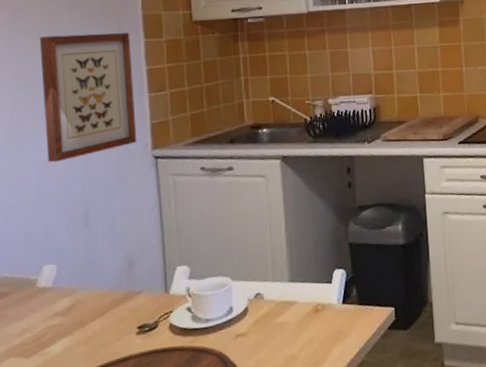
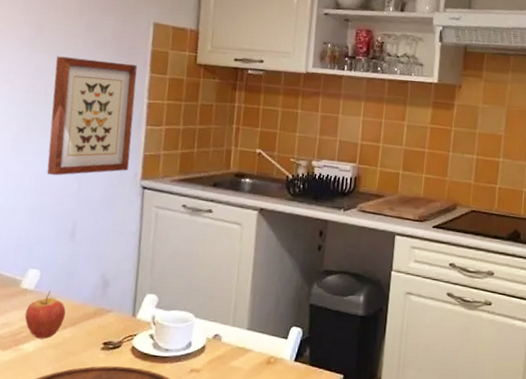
fruit: none [46,284,91,338] -> present [25,291,66,339]

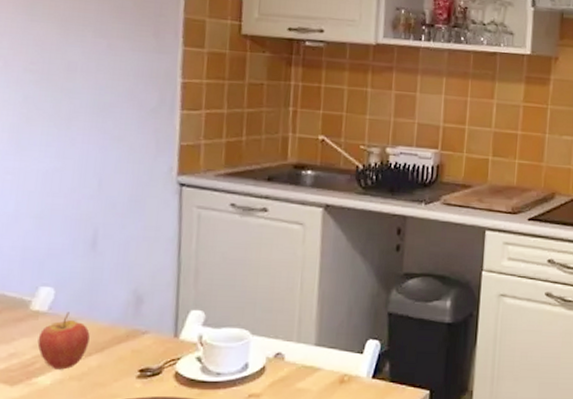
wall art: present [46,56,138,176] -> none [56,26,167,174]

